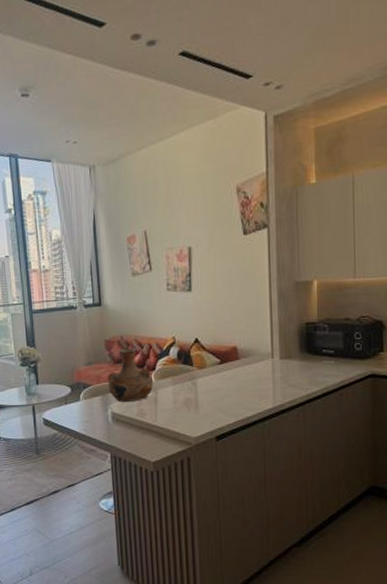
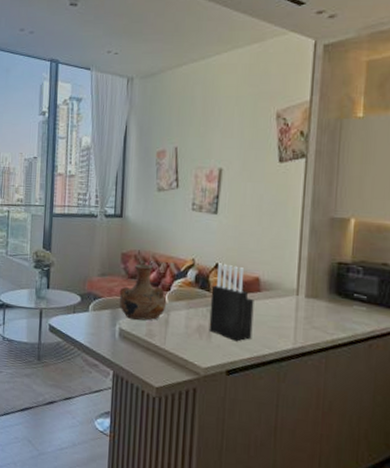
knife block: none [193,337,236,409] -> present [209,263,254,342]

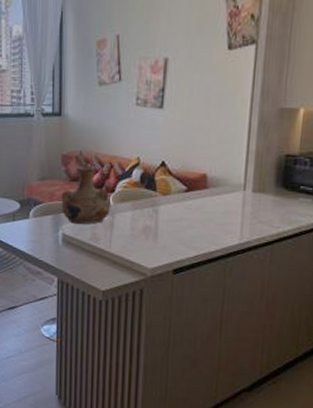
knife block: present [209,263,254,342] -> none [155,161,201,240]

